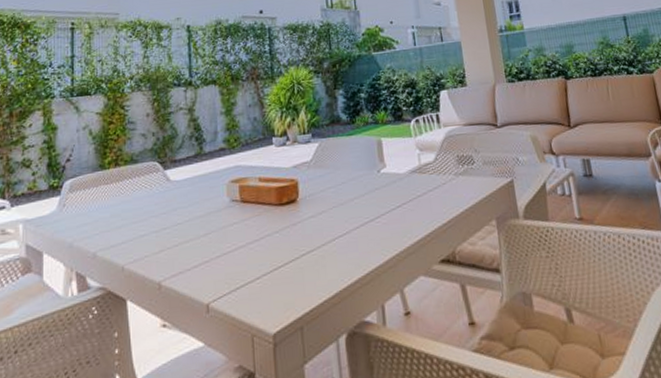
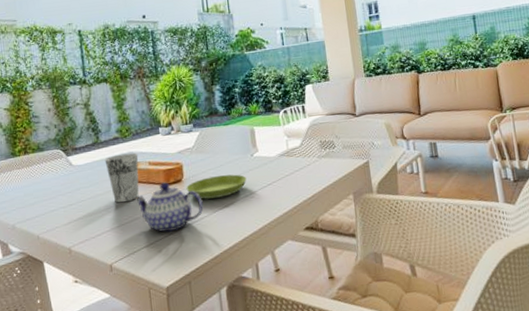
cup: none [207,166,247,227] -> present [104,152,139,203]
teapot: none [242,202,321,264] -> present [136,182,204,233]
saucer: none [301,194,372,224] -> present [186,174,247,199]

